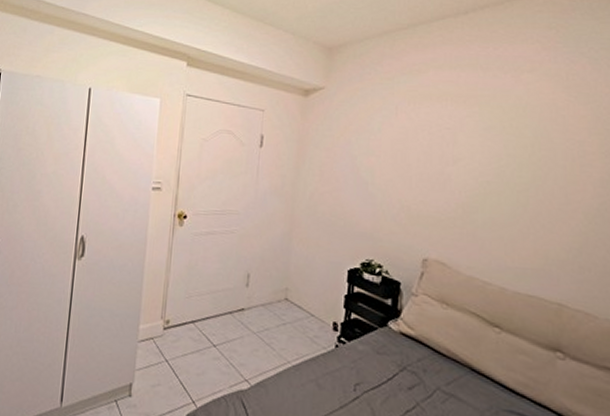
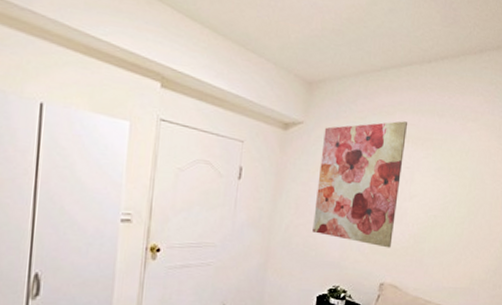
wall art: none [340,78,445,219] -> present [312,121,408,248]

